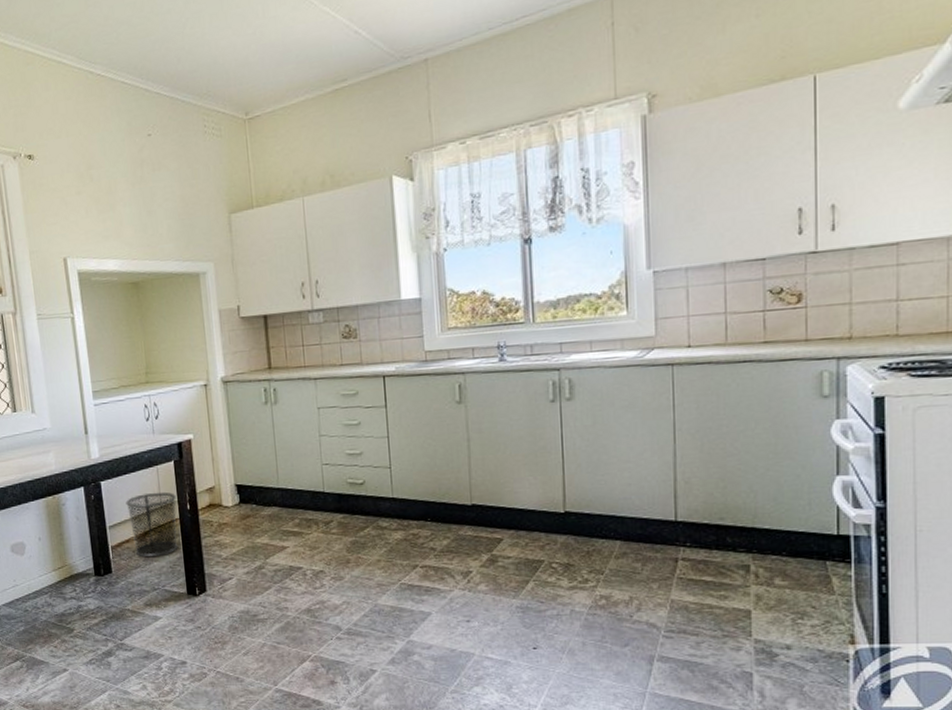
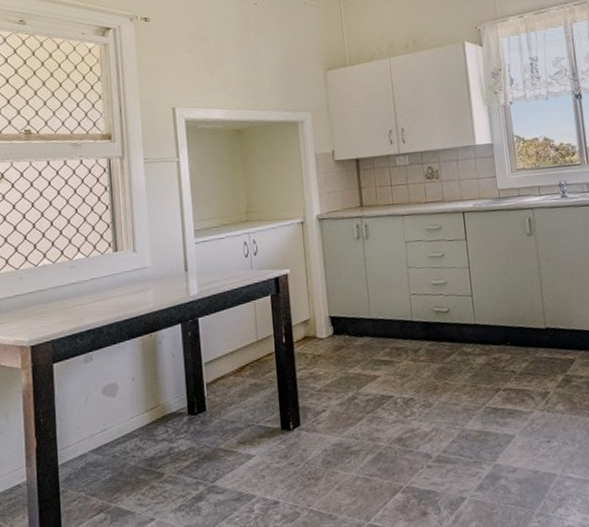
waste bin: present [125,492,178,558] -> none [222,326,273,393]

